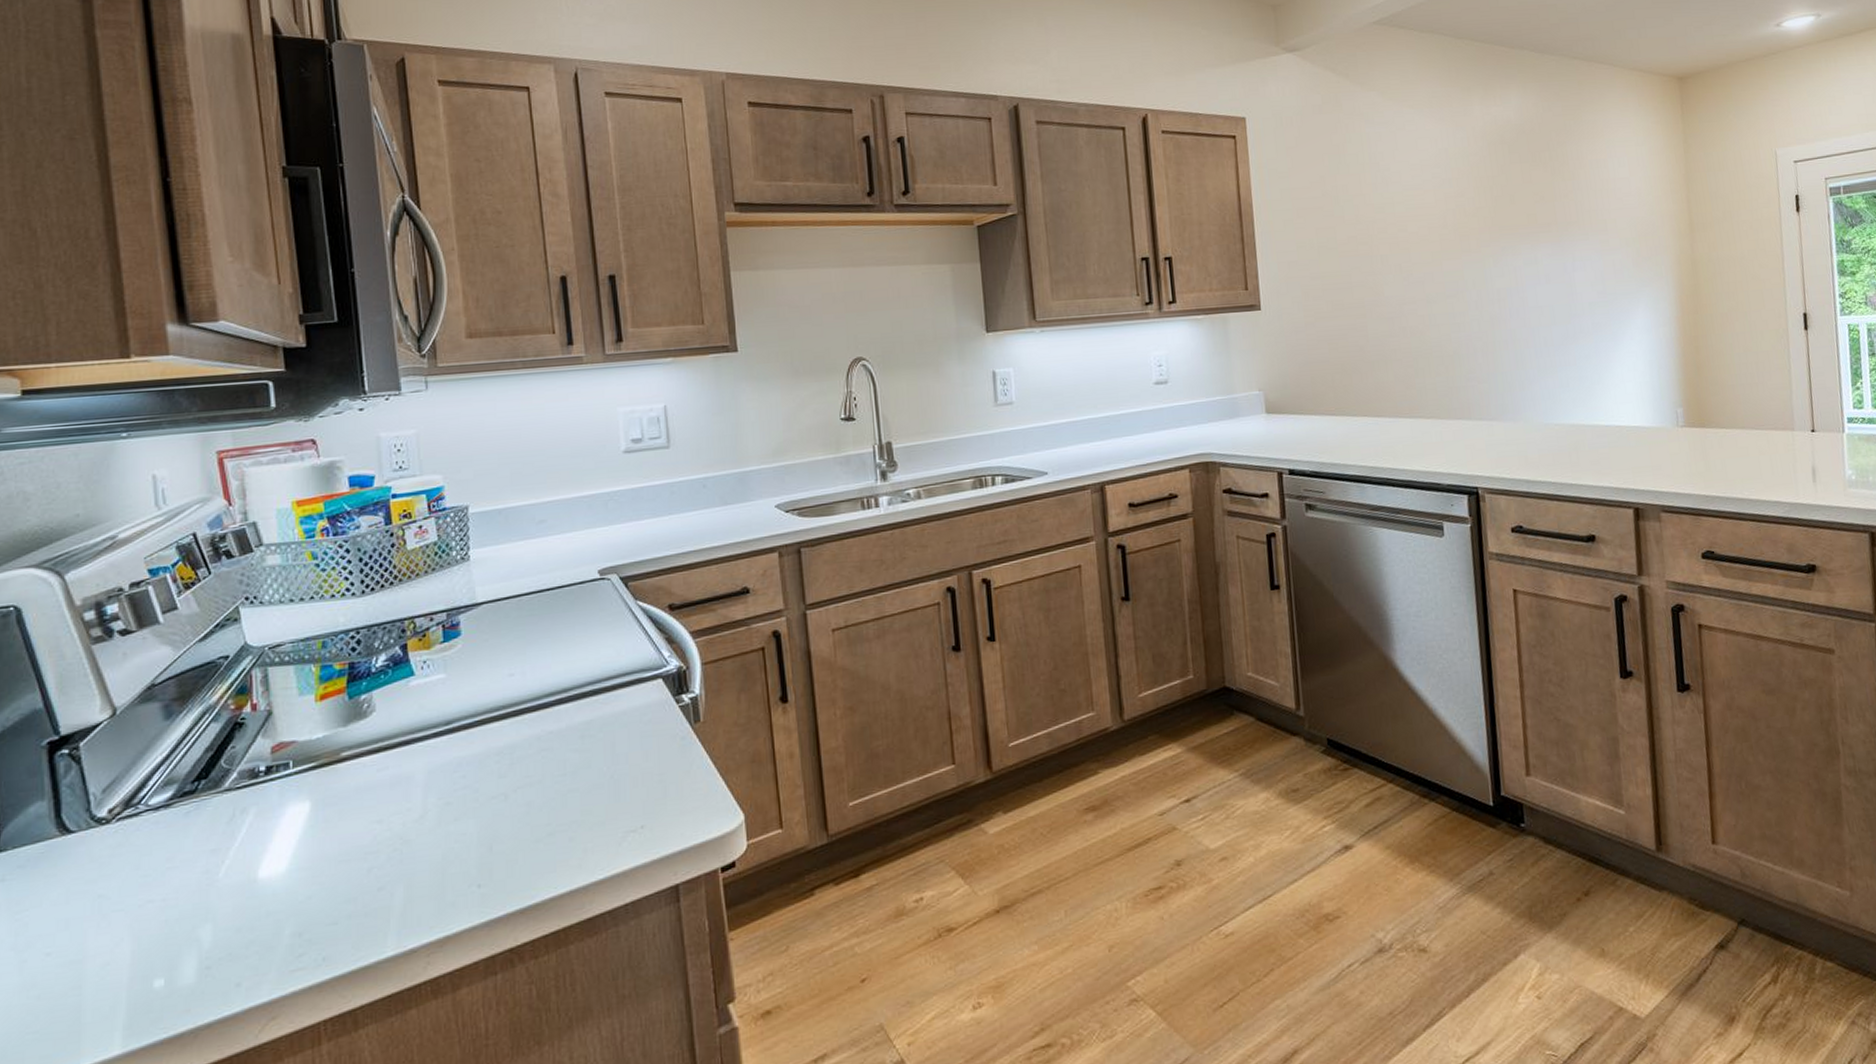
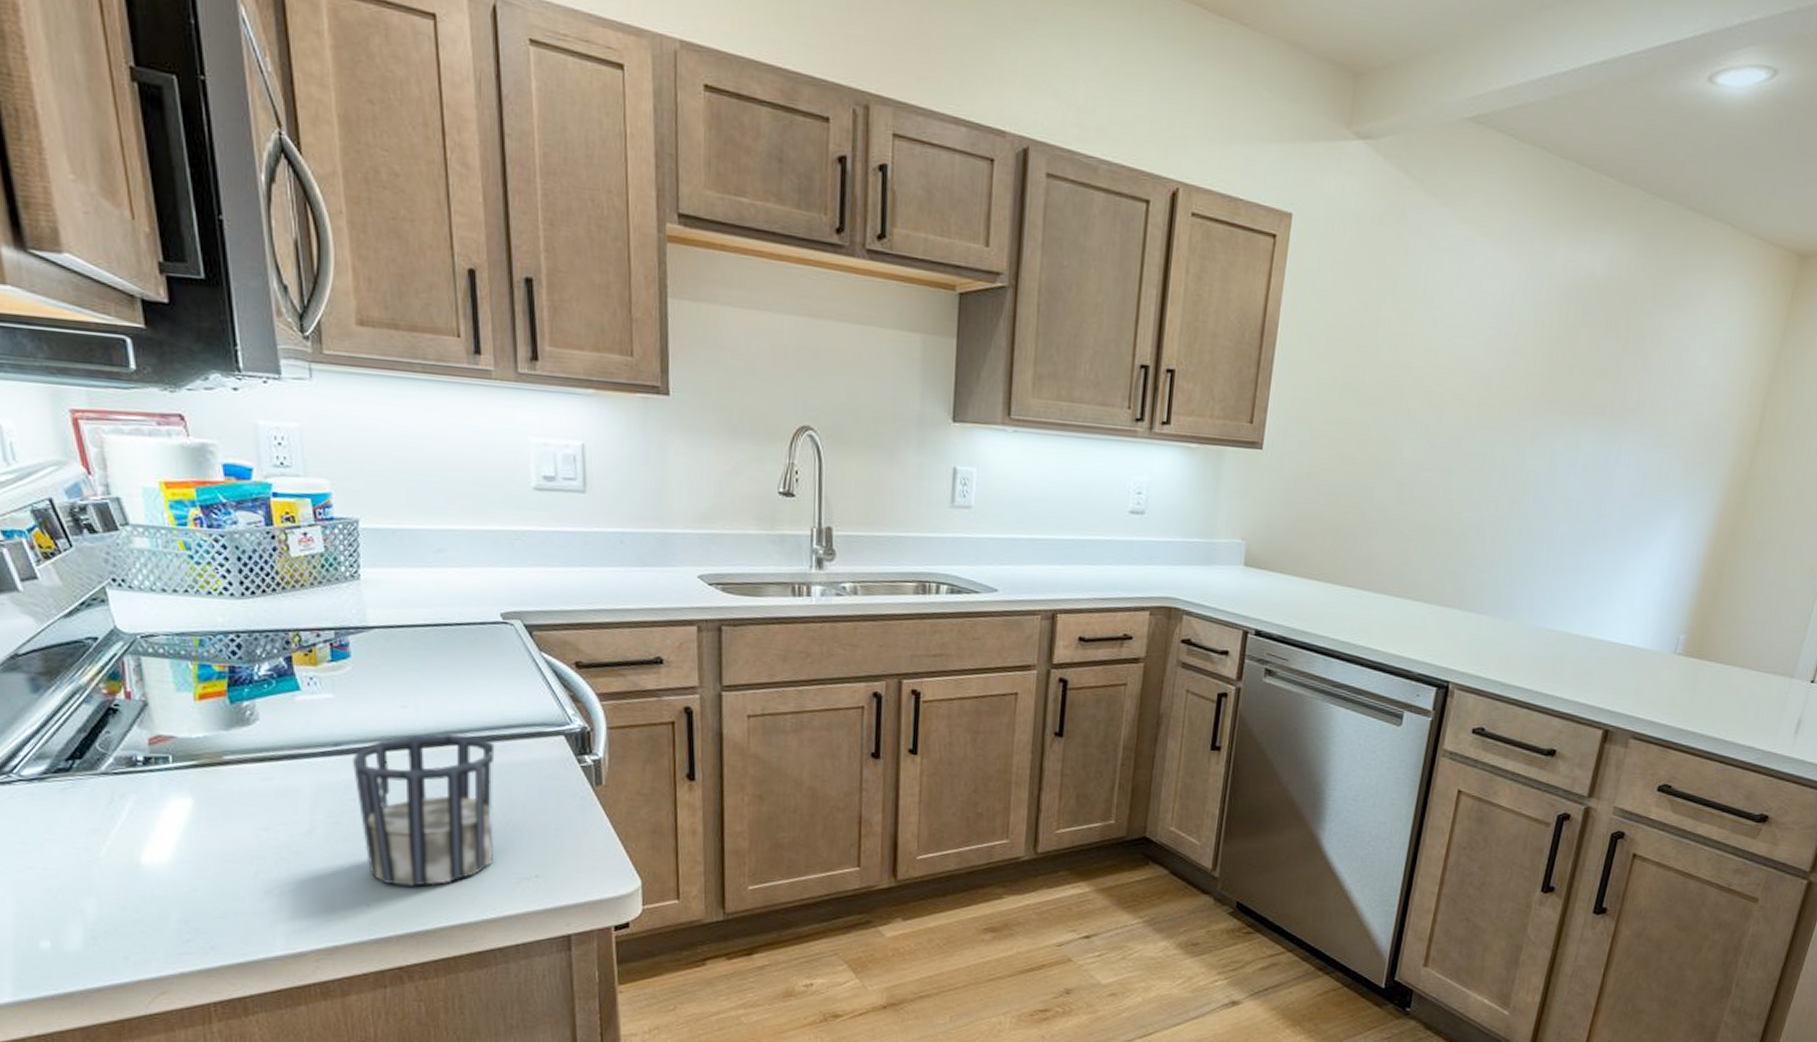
cup: none [464,693,599,861] -> present [353,734,495,886]

